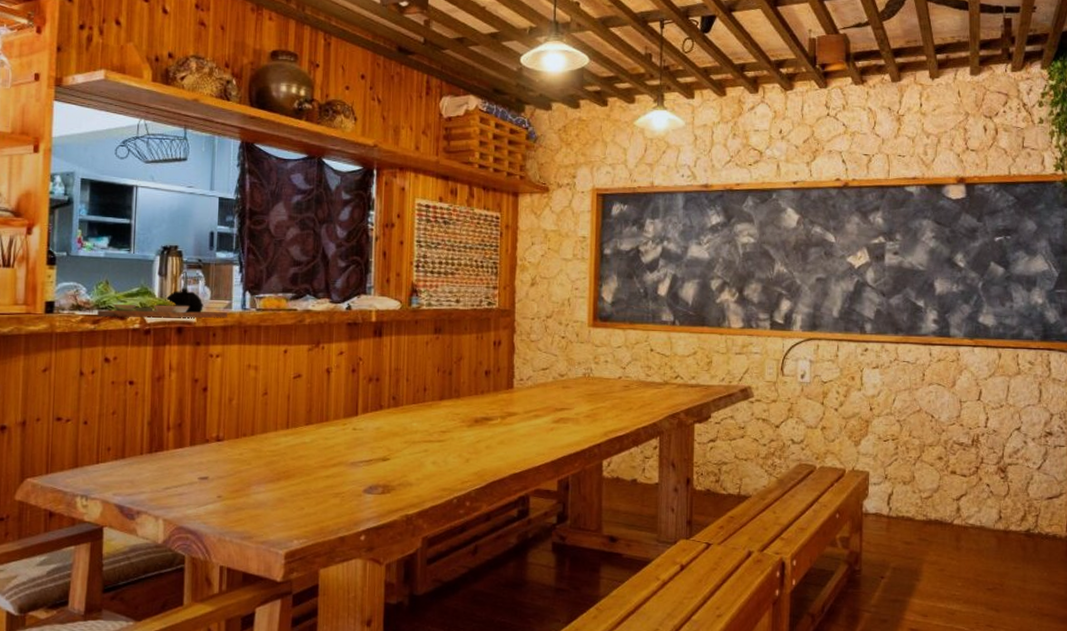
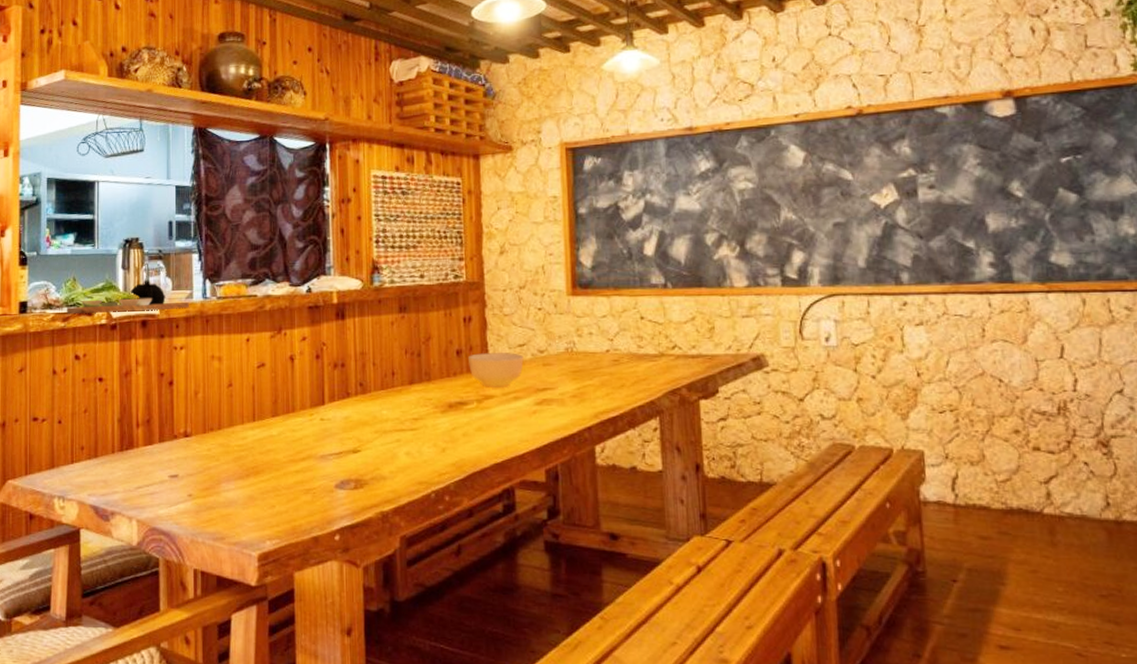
bowl: none [495,374,546,406] -> present [467,353,524,387]

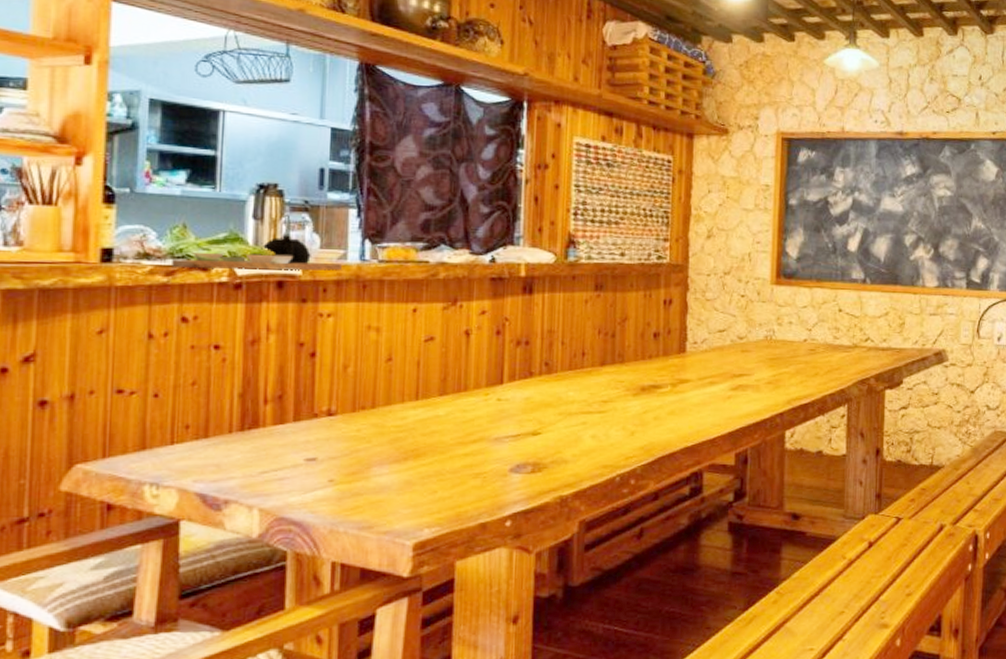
bowl: present [467,353,524,387] -> none [665,337,723,372]

